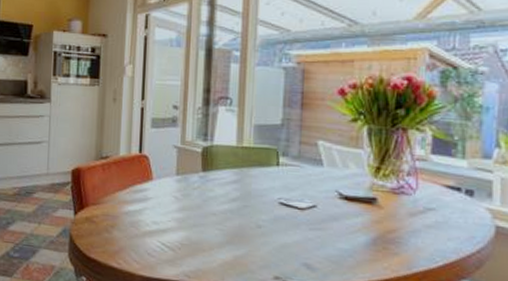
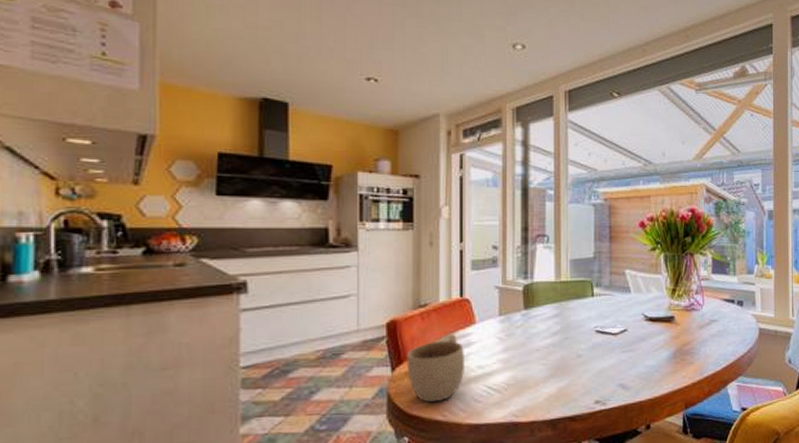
cup: none [87,187,141,250] -> present [406,334,464,403]

